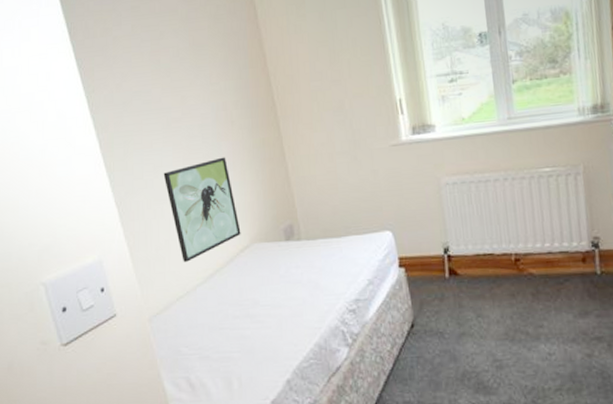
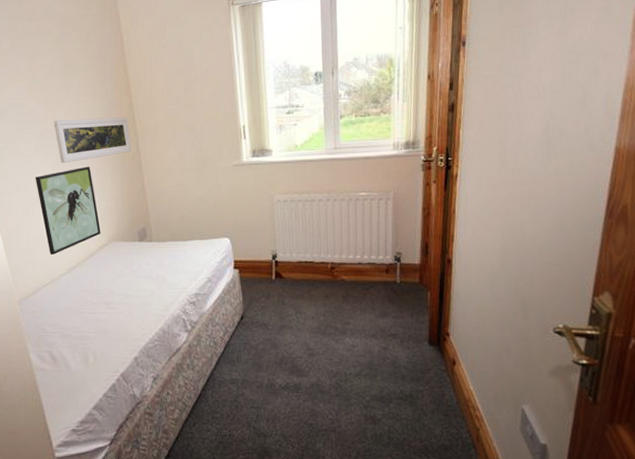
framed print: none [182,98,272,156] -> present [54,117,132,164]

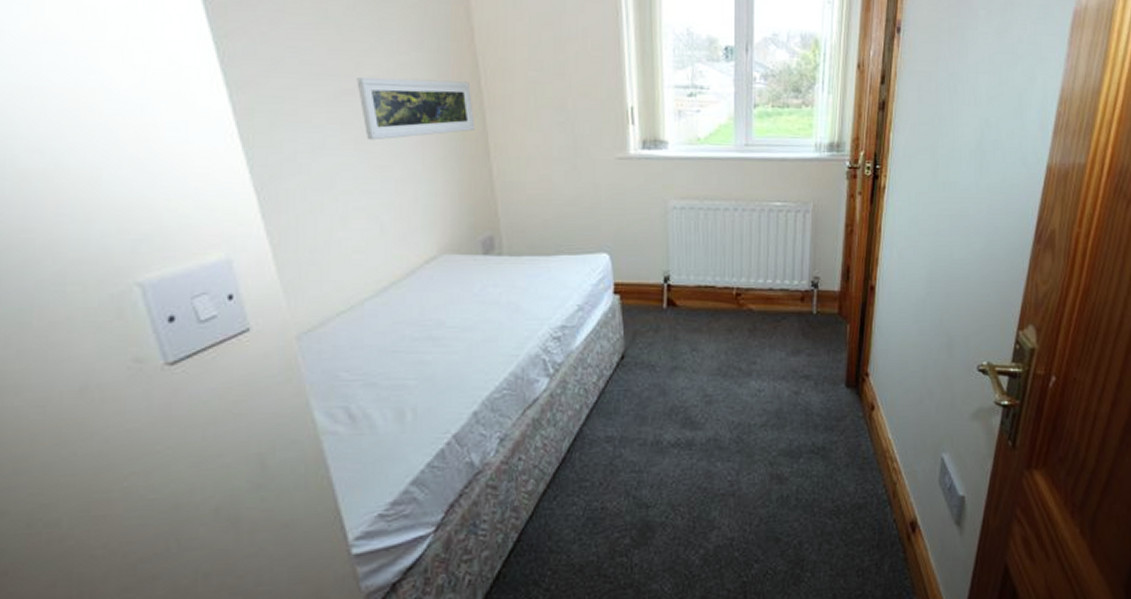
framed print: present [35,166,101,255] -> none [325,146,427,270]

